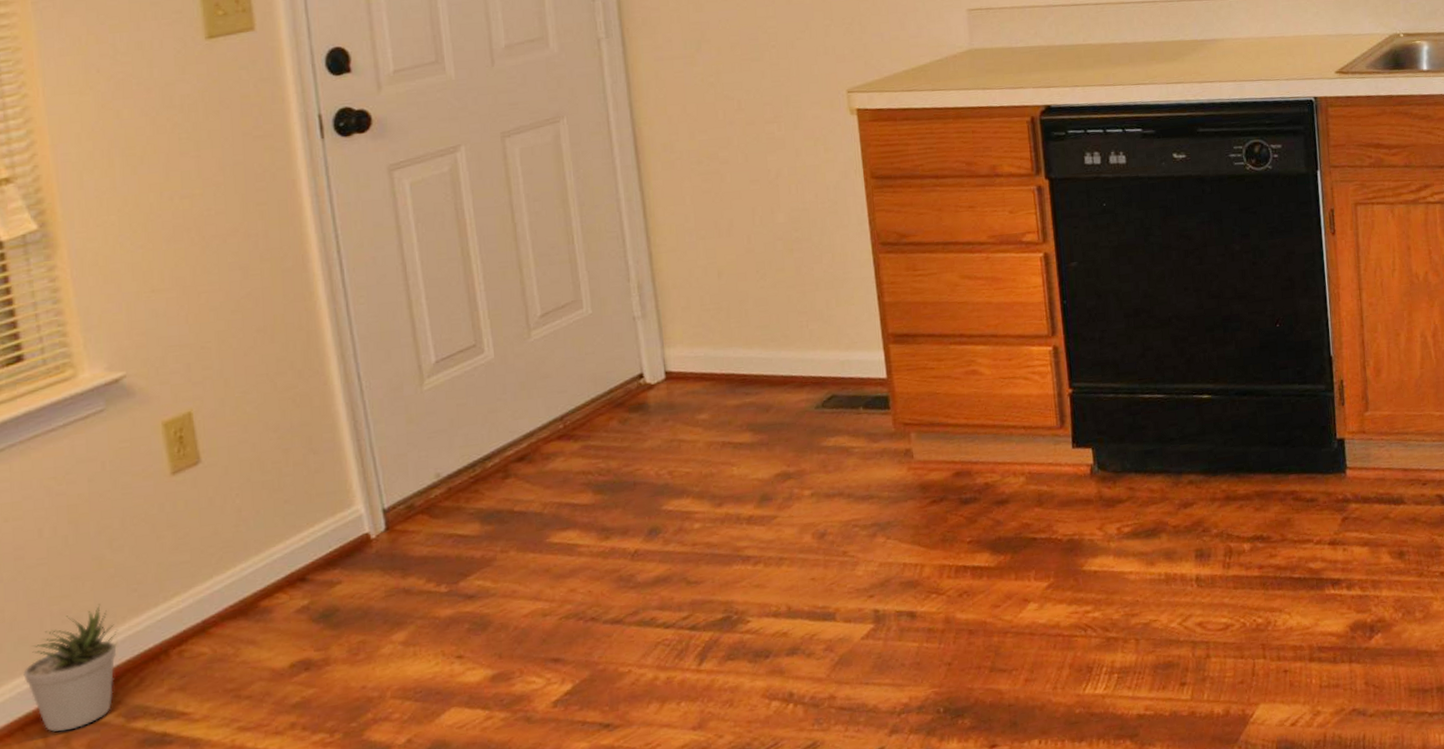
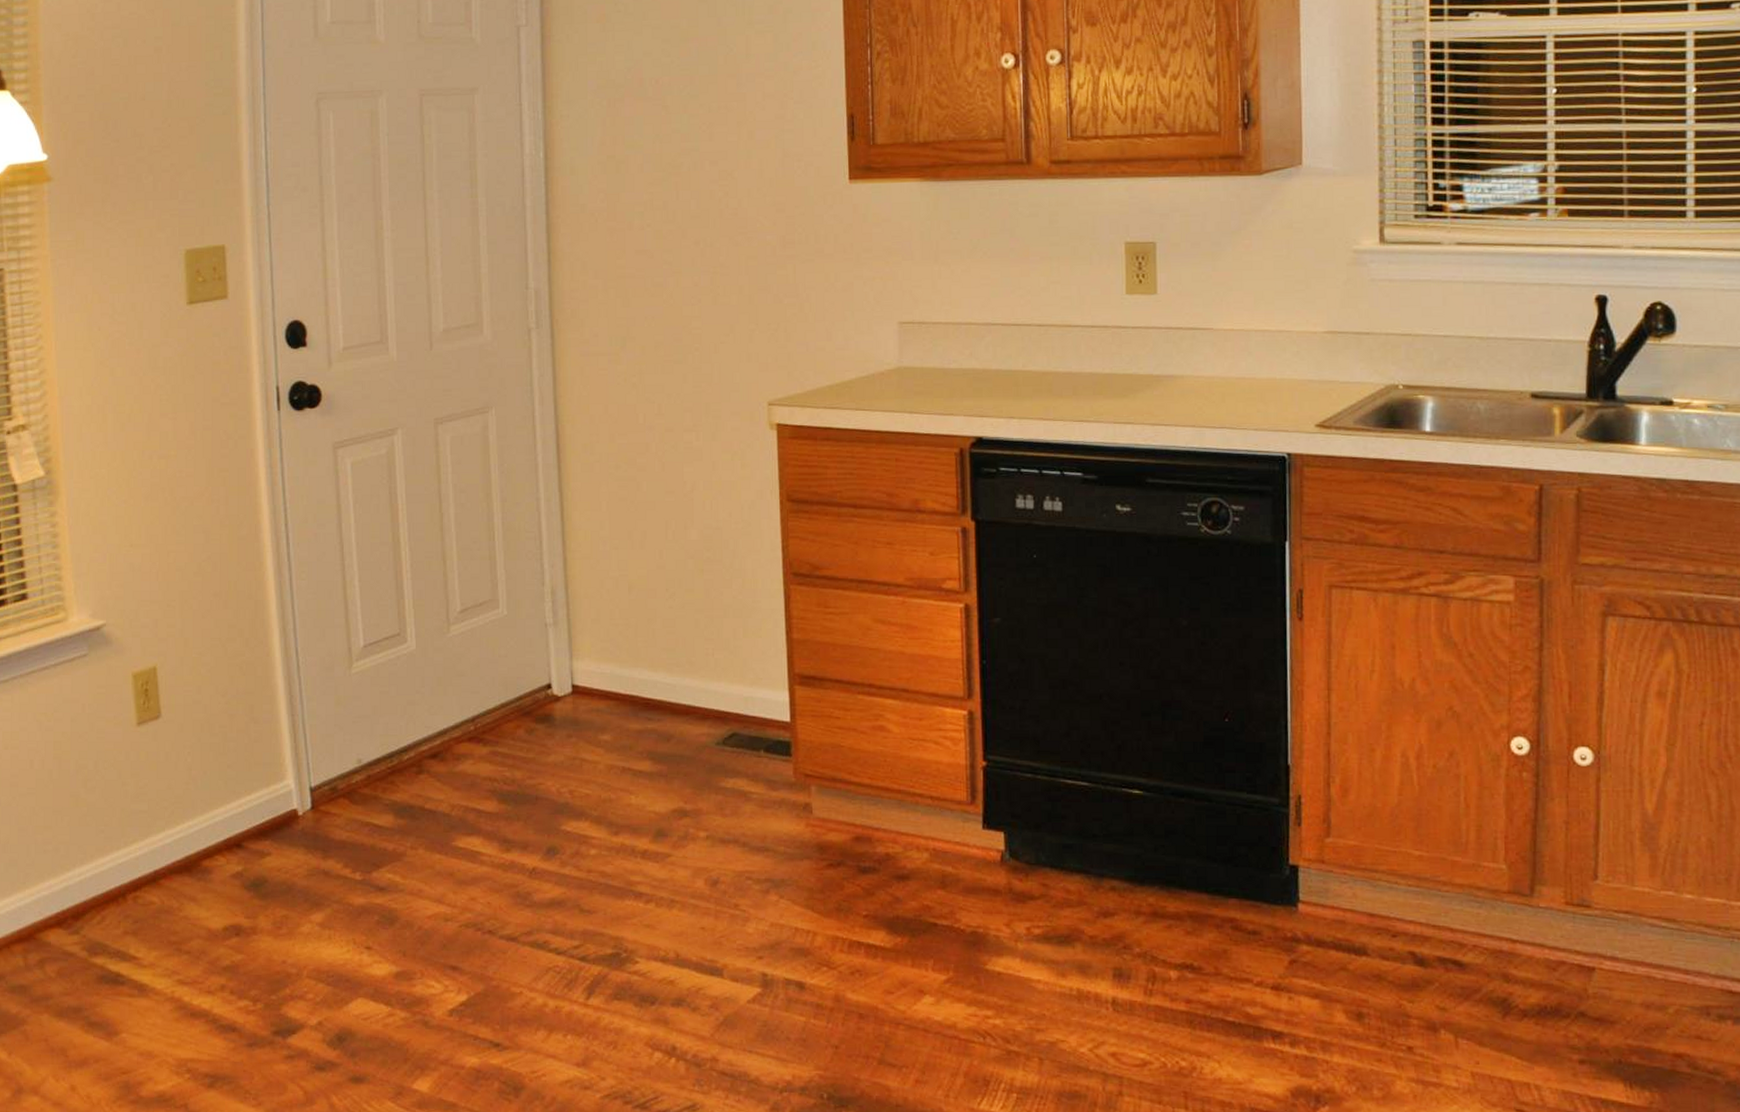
potted plant: present [23,604,119,732] -> none [12,839,87,955]

